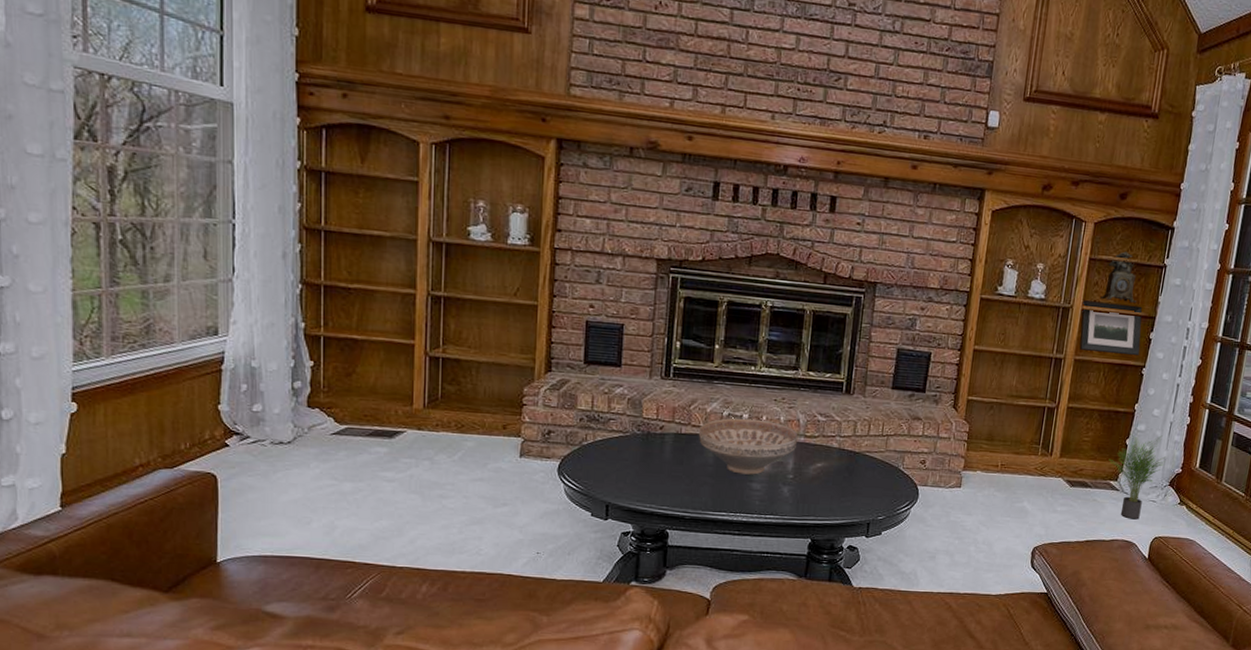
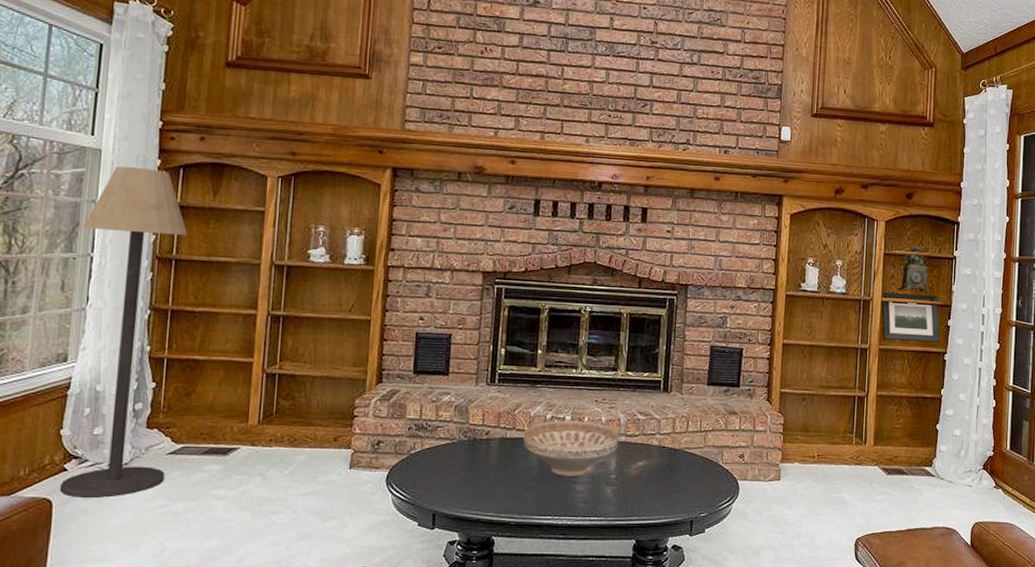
floor lamp: none [222,123,336,475] -> present [59,166,188,498]
potted plant: present [1108,433,1166,520] -> none [921,418,977,505]

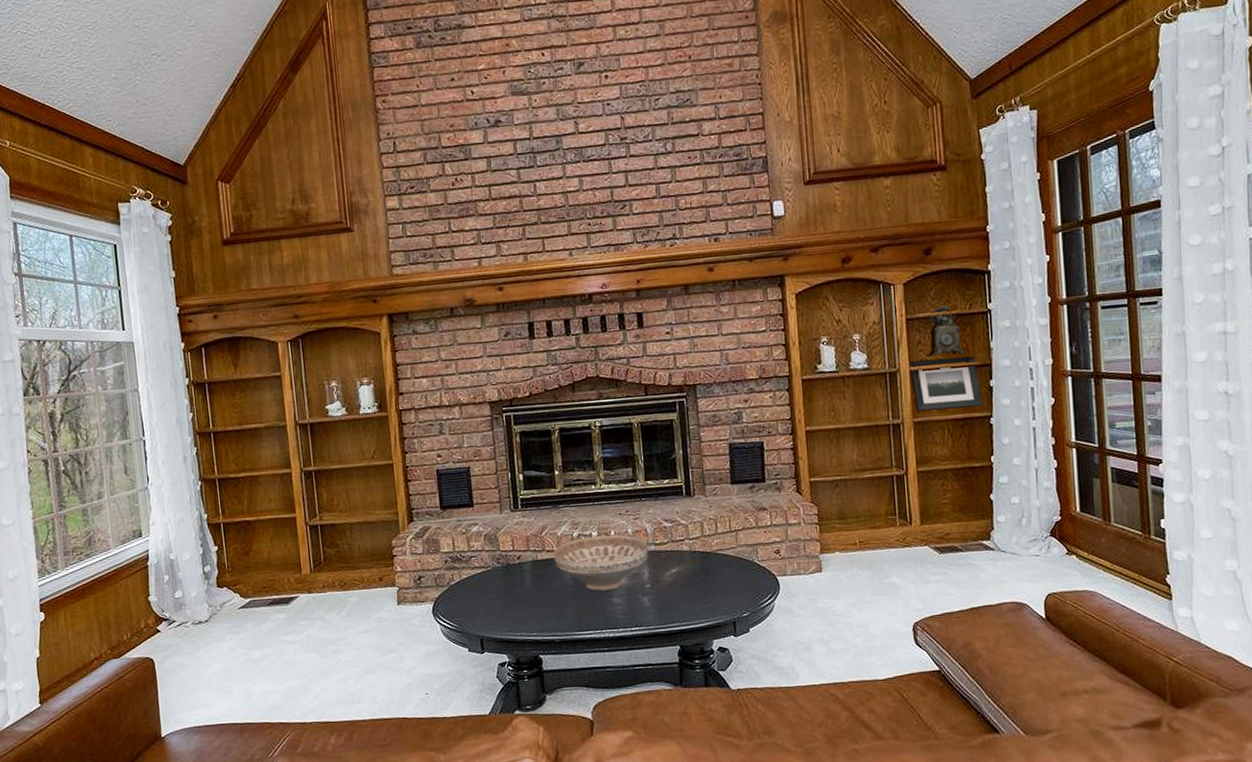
floor lamp: present [59,166,188,498] -> none [132,352,241,654]

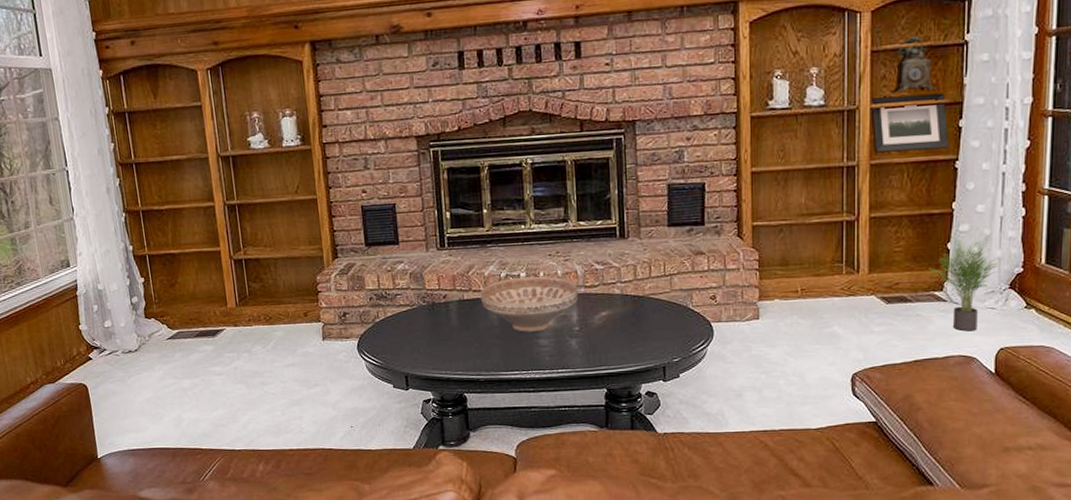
potted plant: none [975,484,1040,579] -> present [928,233,1001,332]

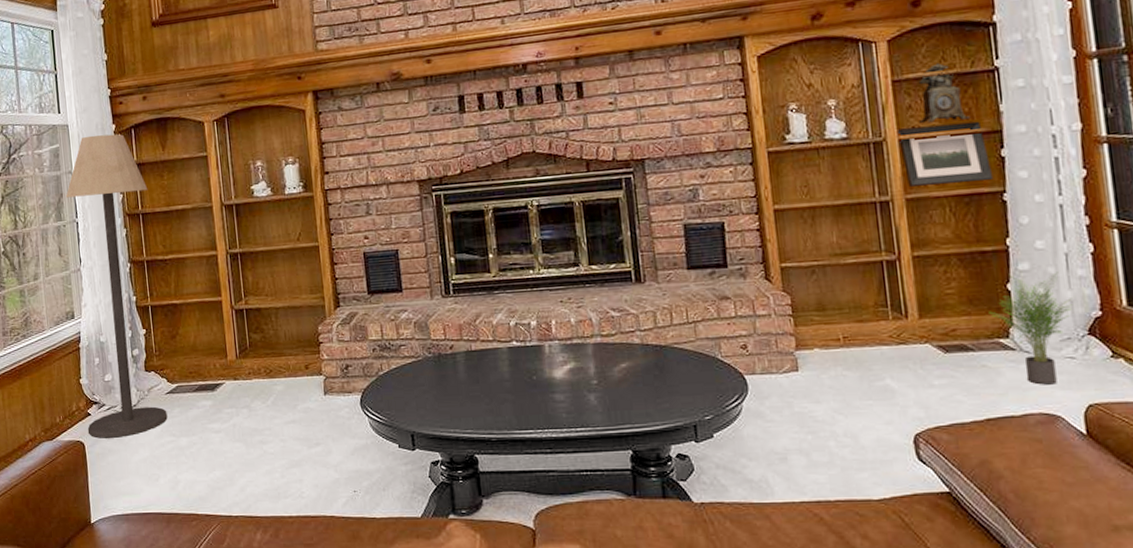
floor lamp: none [54,80,170,381] -> present [66,134,168,439]
decorative bowl: present [479,276,579,332] -> none [488,324,595,386]

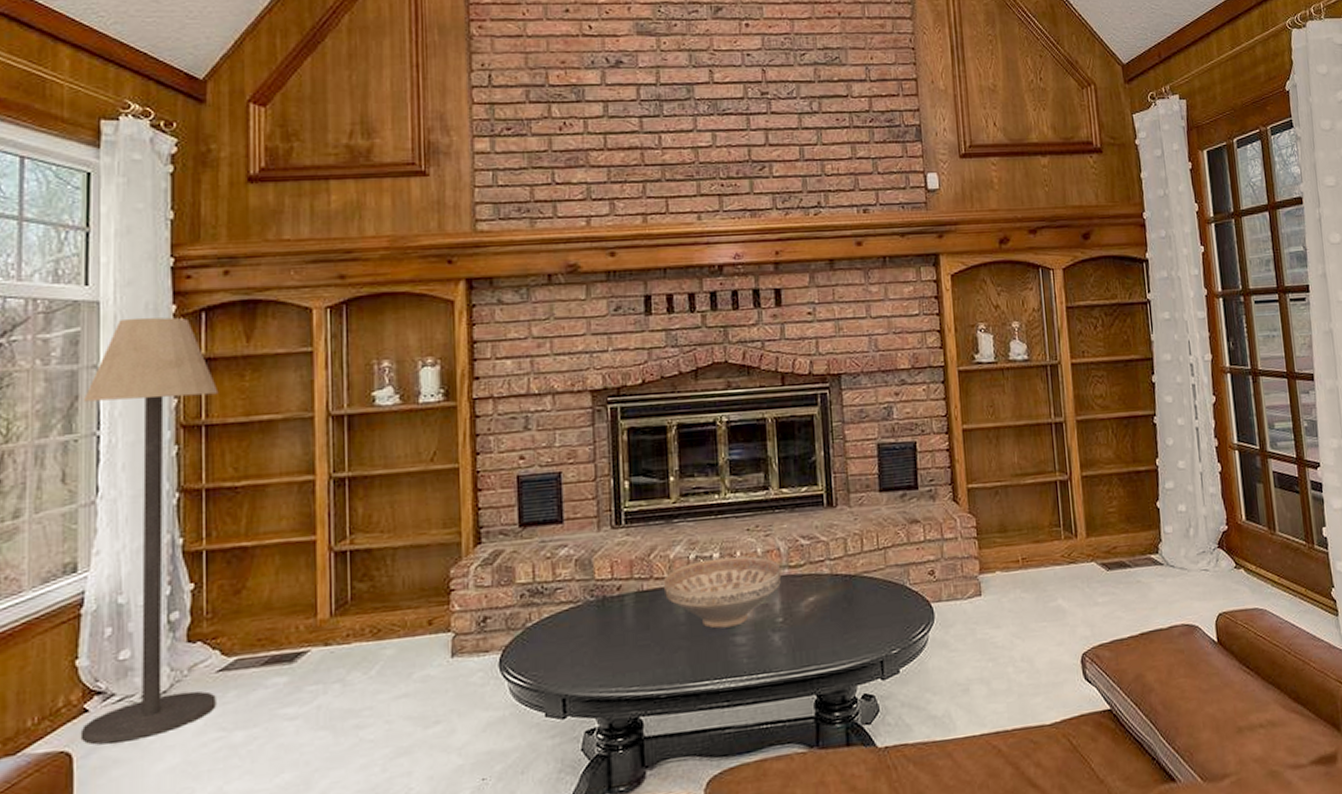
decorative bowl: none [488,324,595,386] -> present [663,556,782,629]
picture frame: present [896,121,994,187] -> none [1069,349,1146,409]
clock: present [918,63,971,124] -> none [1087,293,1129,349]
potted plant: present [988,272,1073,385] -> none [1142,490,1207,597]

